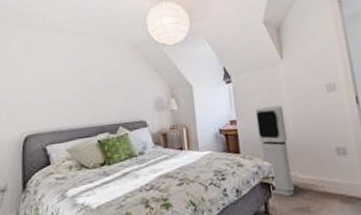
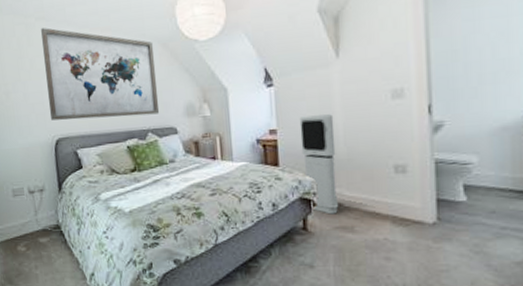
wall art: none [21,32,131,118] -> present [41,27,160,120]

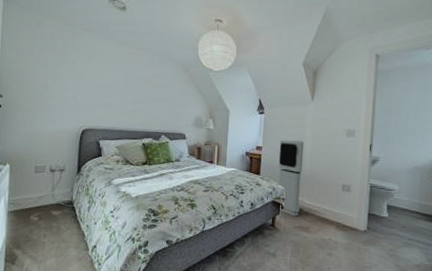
wall art: present [41,27,160,120] -> none [81,38,177,121]

